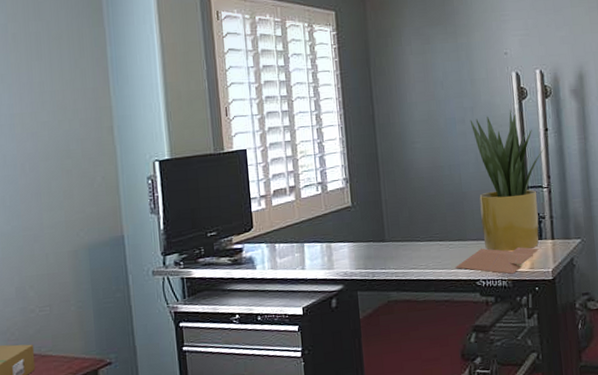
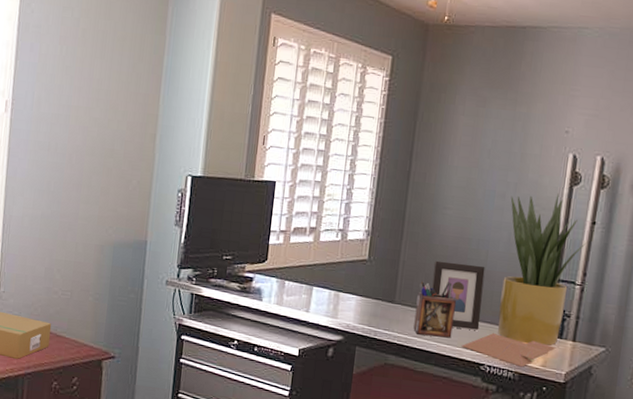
desk organizer: none [405,210,445,266] -> present [413,280,456,338]
picture frame: none [414,188,468,252] -> present [431,260,485,330]

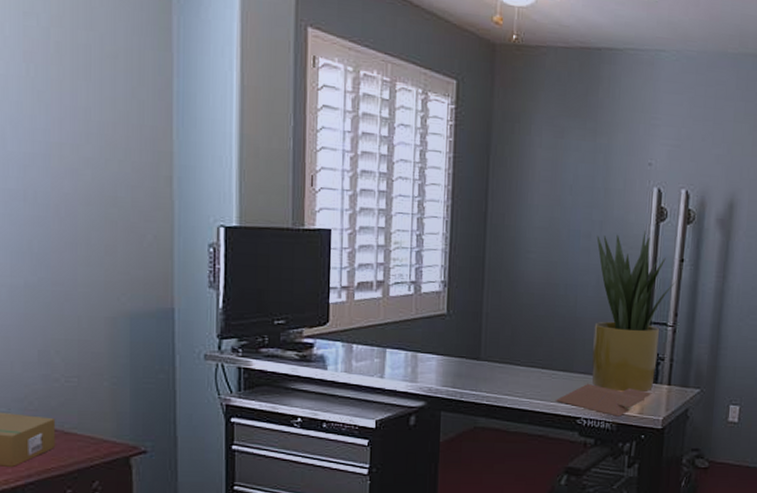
desk organizer: present [413,280,456,338] -> none [503,332,547,393]
picture frame: present [431,260,485,330] -> none [519,310,575,382]

